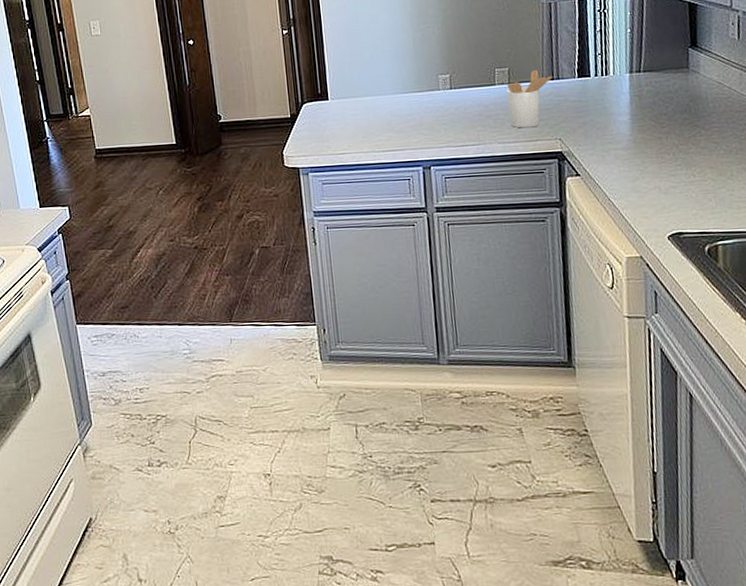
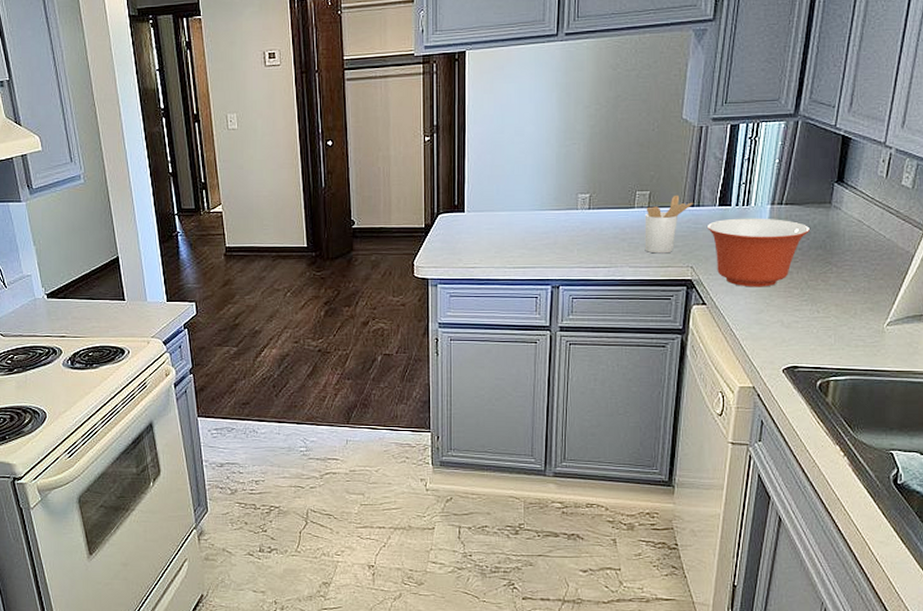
mixing bowl: none [569,86,672,156] -> present [706,218,809,287]

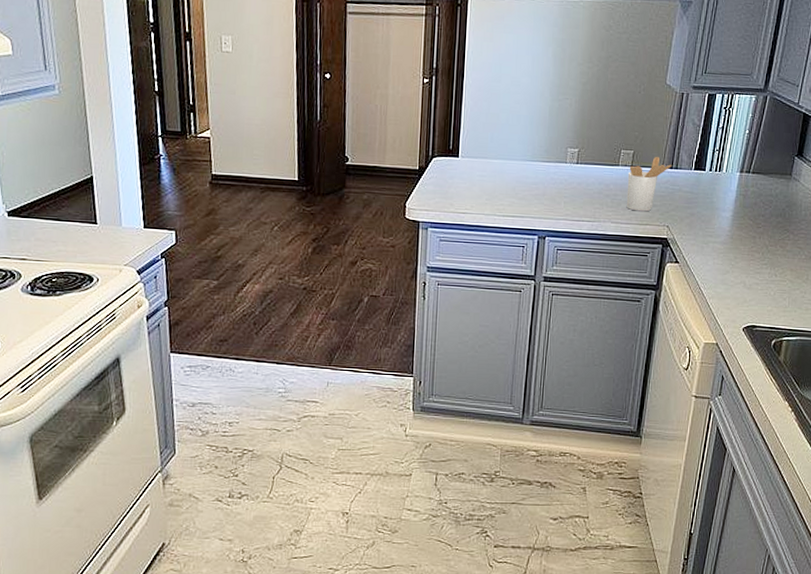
mixing bowl: present [706,218,809,287] -> none [683,182,772,250]

